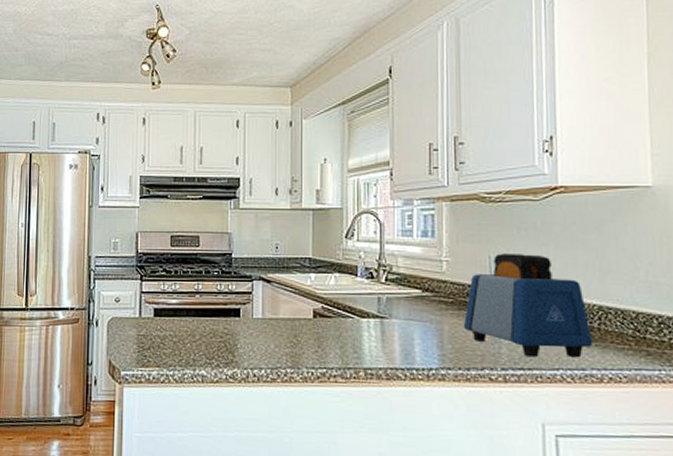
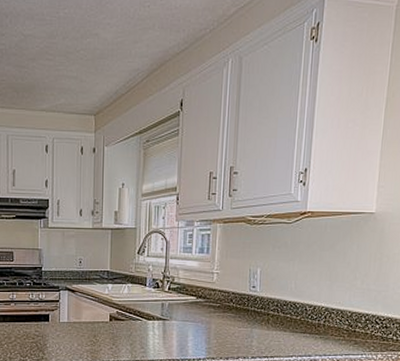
toaster: present [463,253,594,358] -> none [226,267,319,348]

